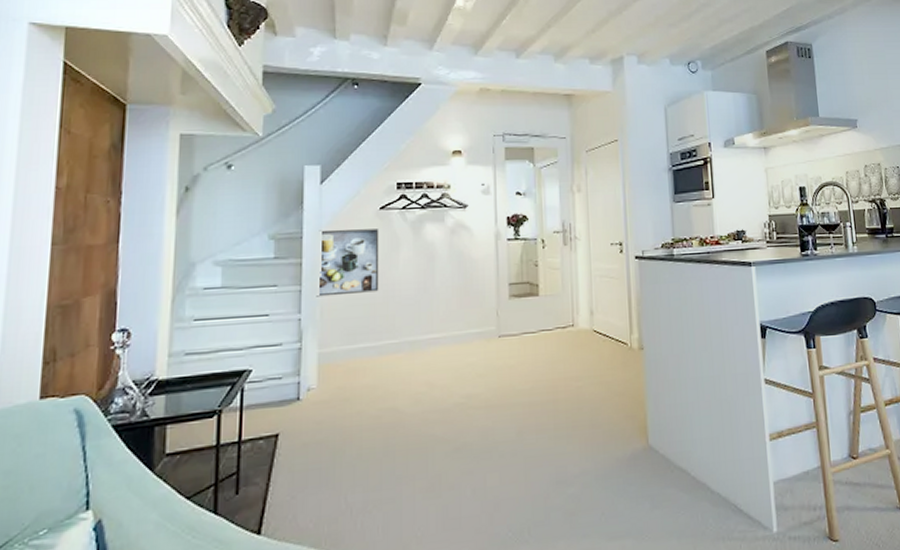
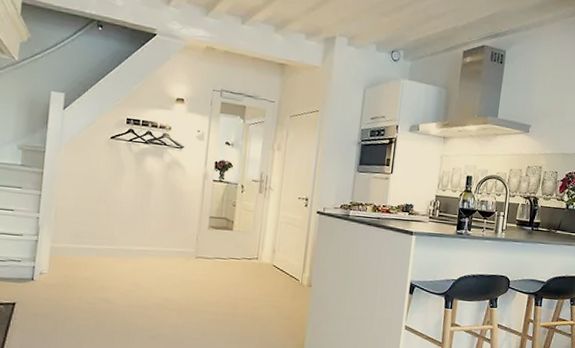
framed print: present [316,229,379,297] -> none [53,148,109,206]

